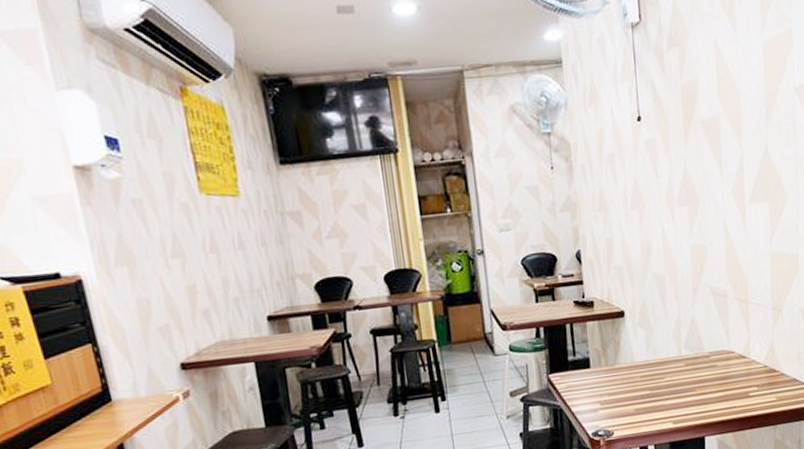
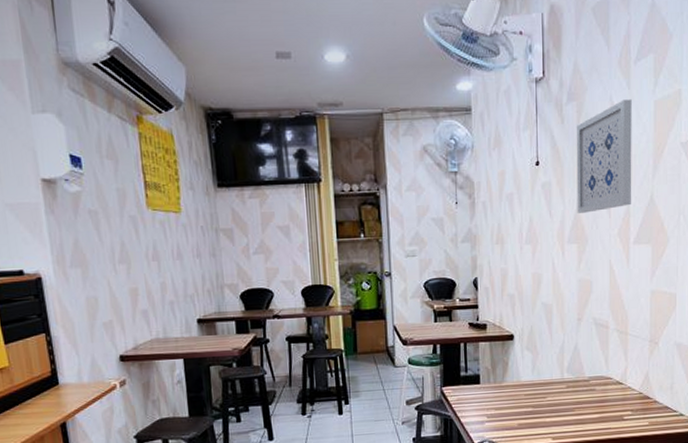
wall art: none [679,42,744,172] -> present [576,99,632,213]

